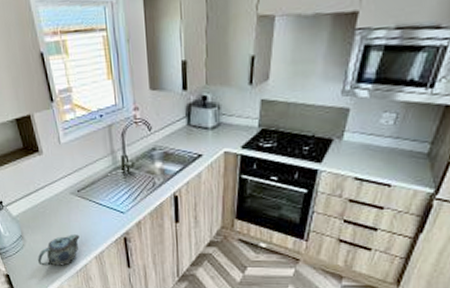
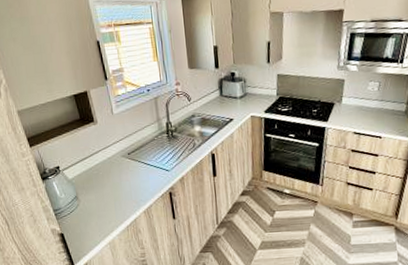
teapot: present [38,234,80,266] -> none [91,192,130,223]

